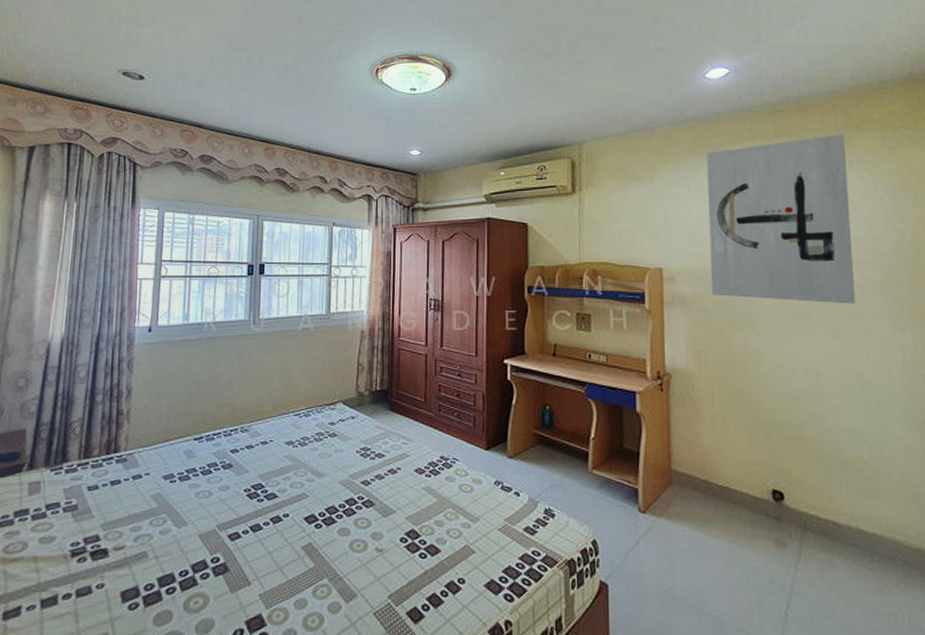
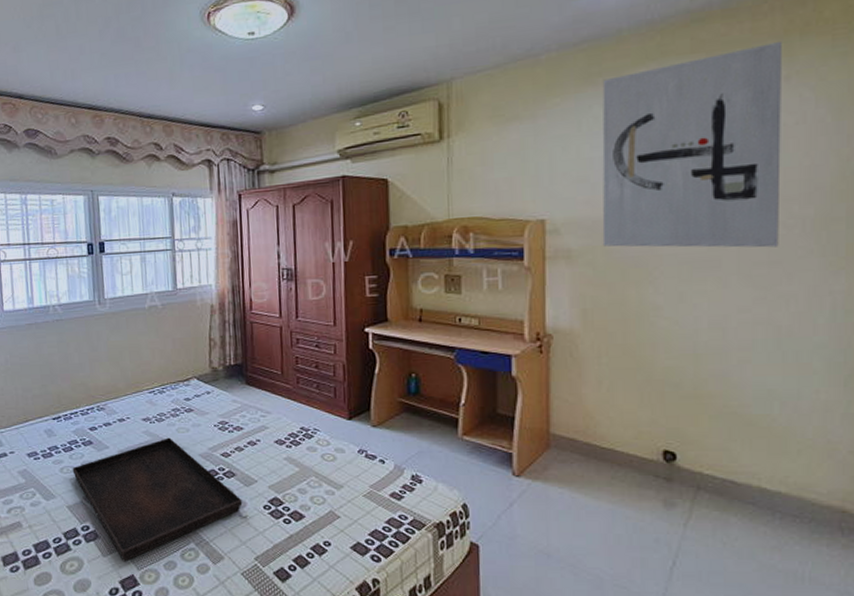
serving tray: none [208,463,379,599] -> present [72,437,243,562]

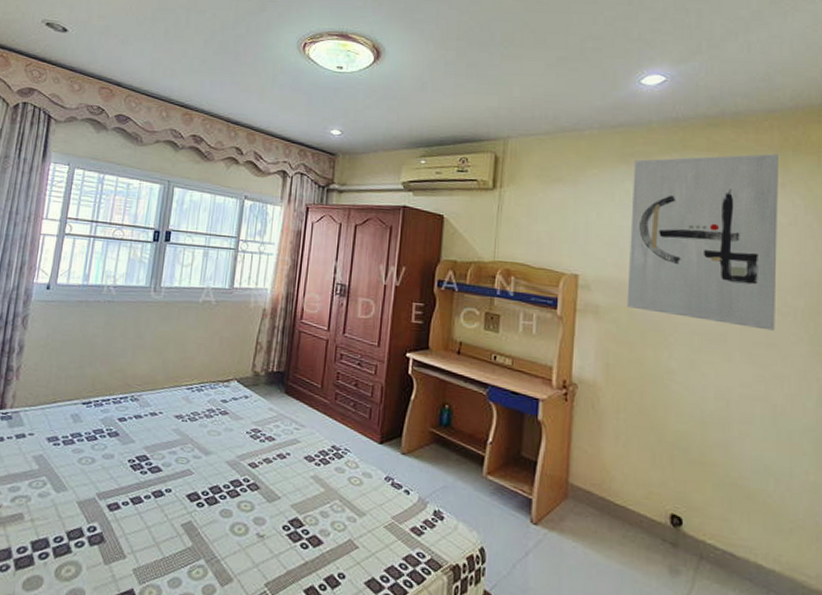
serving tray: present [72,437,243,562] -> none [91,439,262,573]

